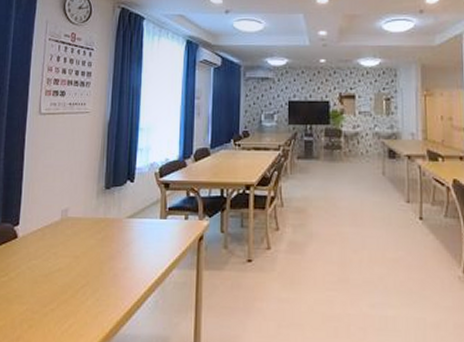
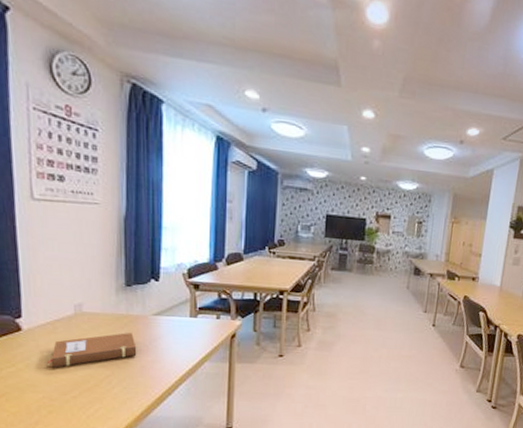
notebook: none [34,238,111,277] -> present [48,333,137,368]

